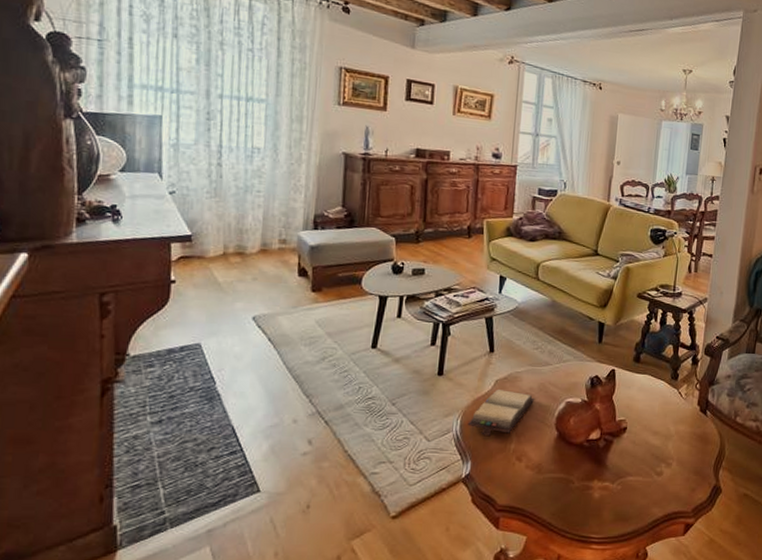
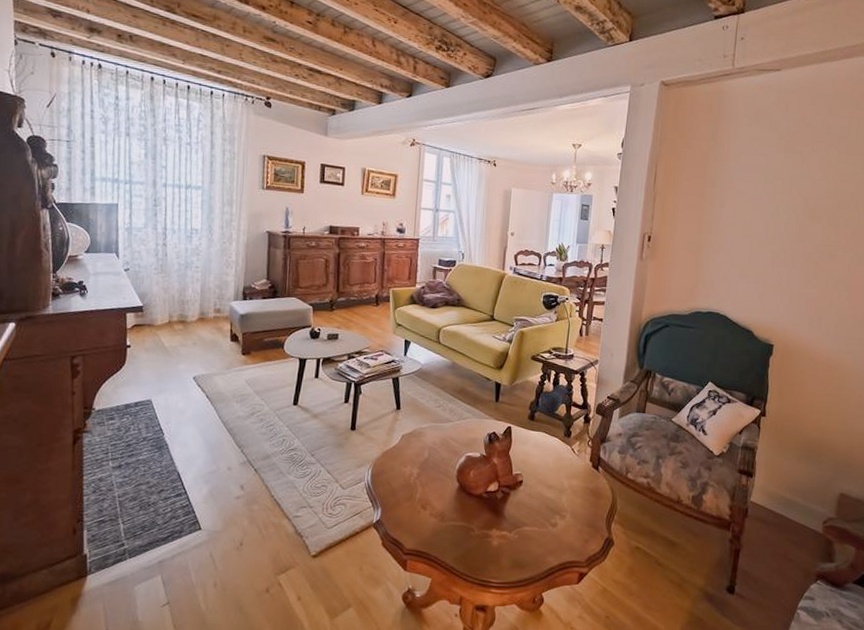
hardback book: present [467,390,535,436] -> none [377,444,438,485]

